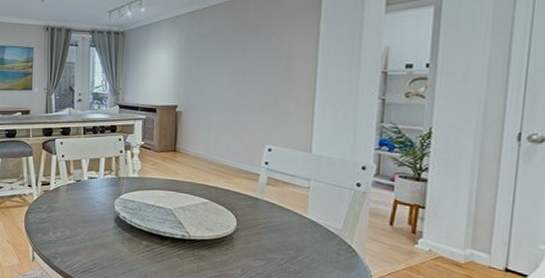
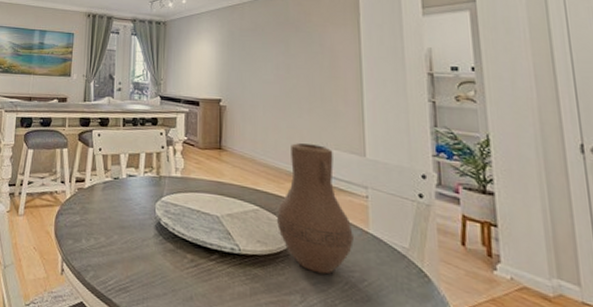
vase: none [223,143,293,253] -> present [276,143,354,275]

